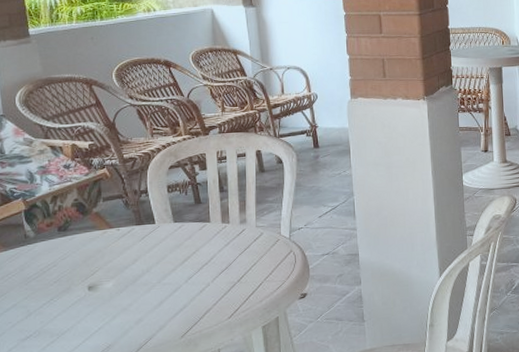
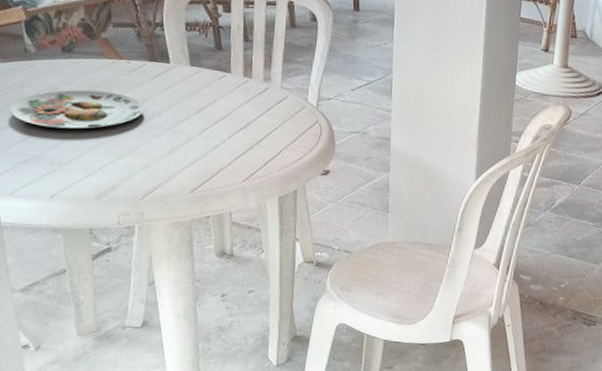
plate: none [12,259,135,303] -> present [9,90,145,129]

